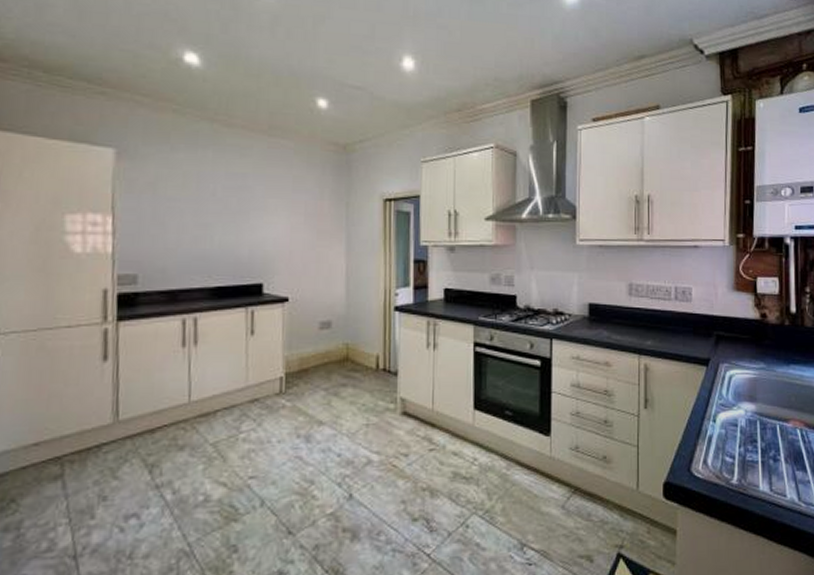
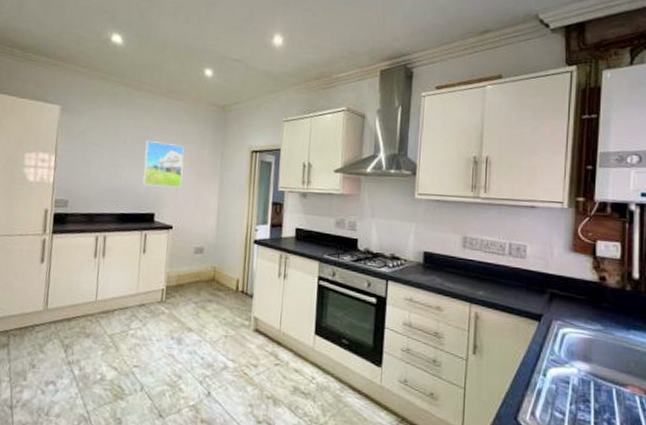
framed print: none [243,192,298,249] -> present [143,141,185,187]

